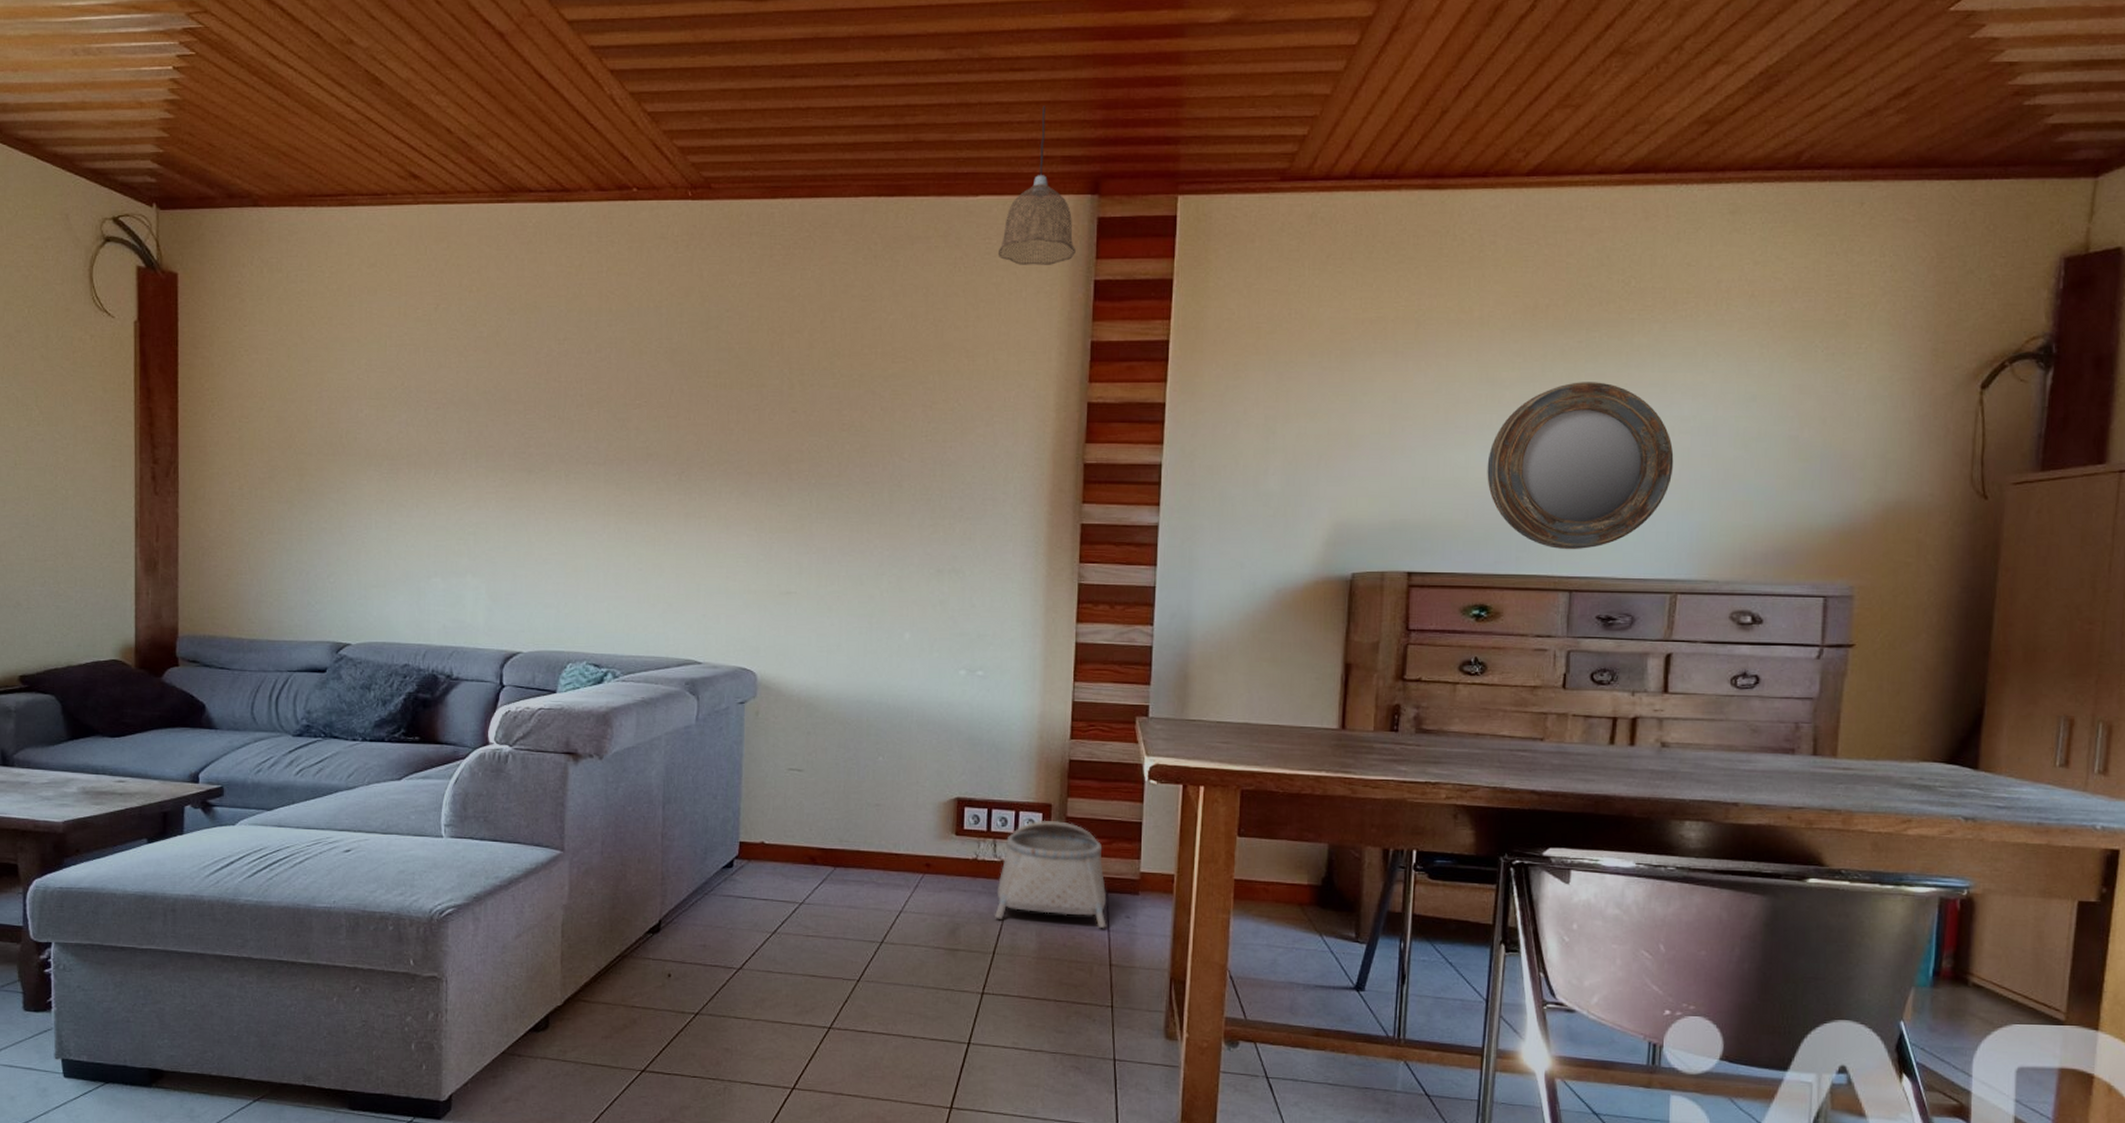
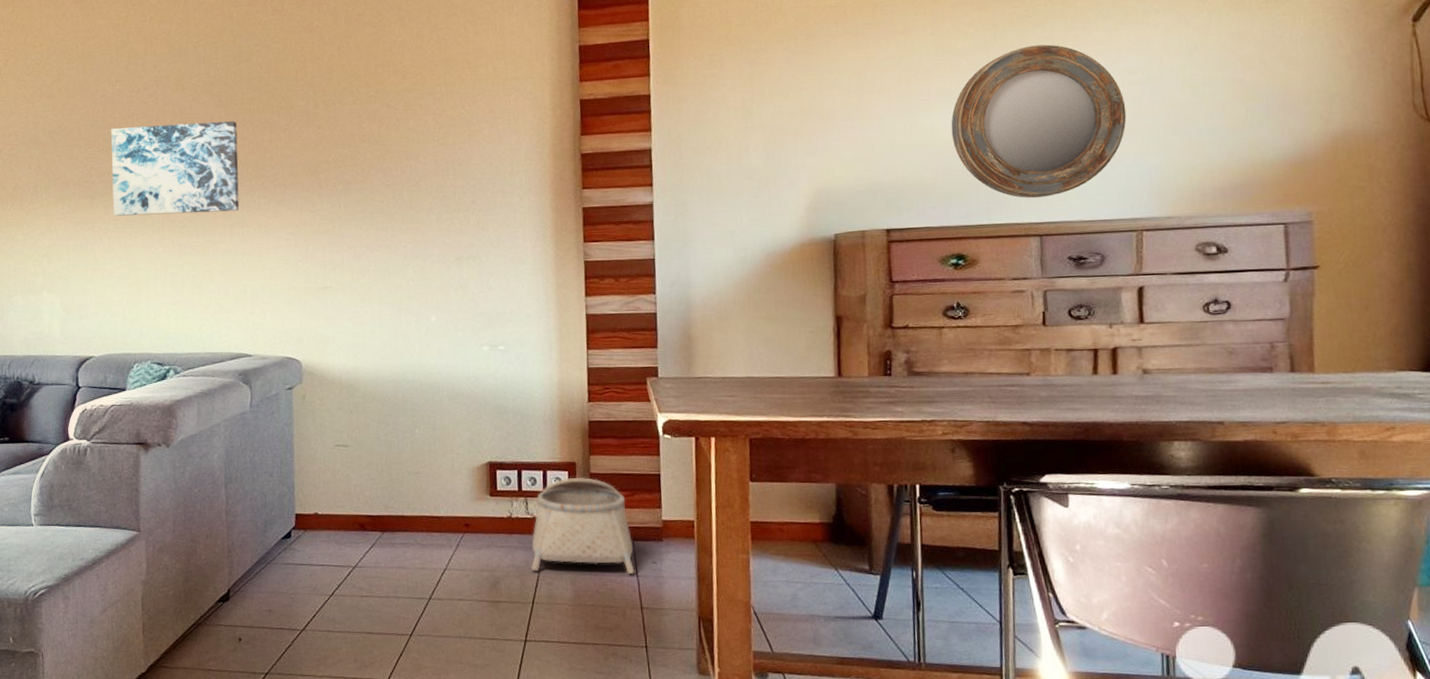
wall art: none [553,394,700,500] -> present [111,121,240,216]

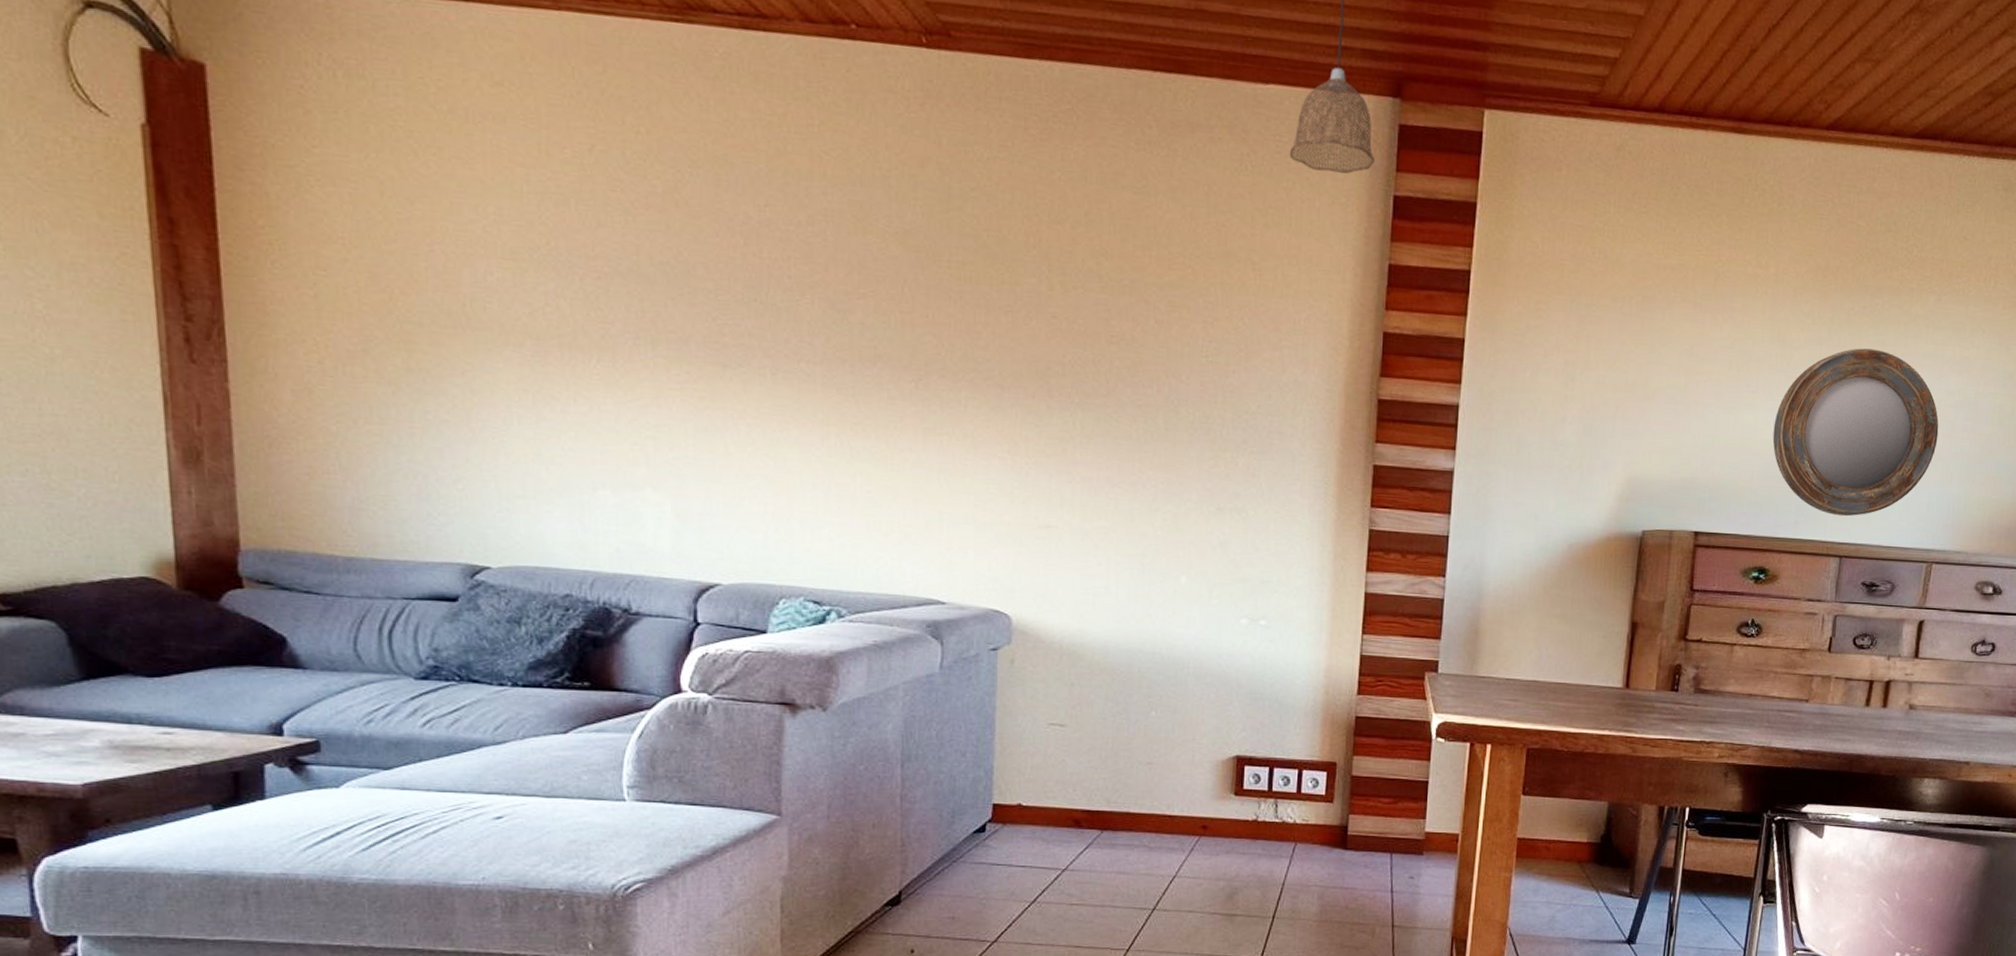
wall art: present [111,121,240,216] -> none [754,273,940,413]
basket: present [530,477,635,574] -> none [1274,779,1391,889]

